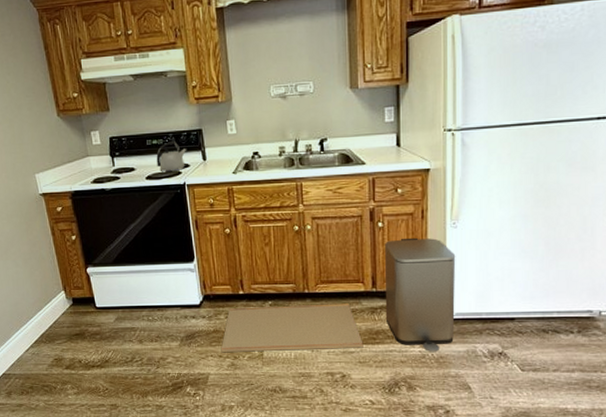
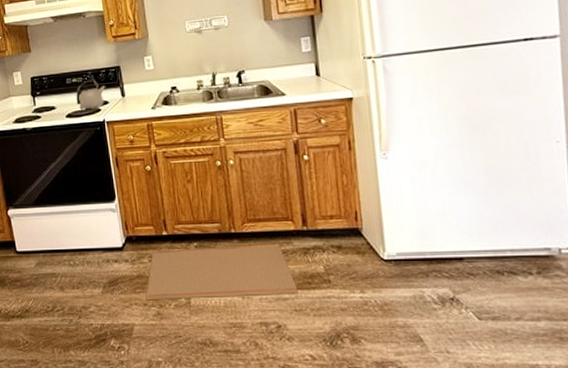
pedal bin: present [384,237,456,352] -> none [311,170,397,297]

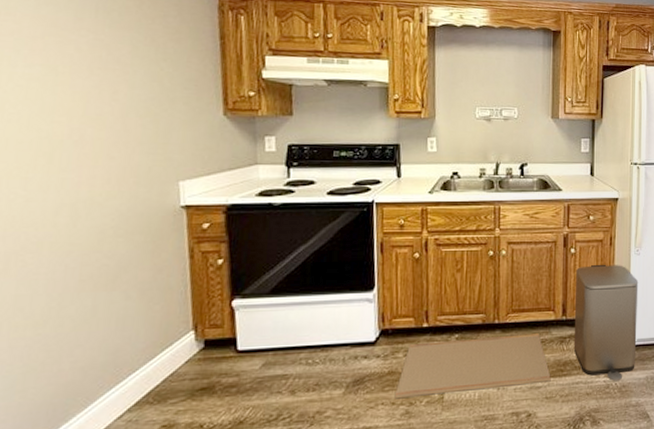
kettle: present [76,78,105,109] -> none [342,153,379,187]
pedal bin: none [311,170,397,297] -> present [573,264,639,381]

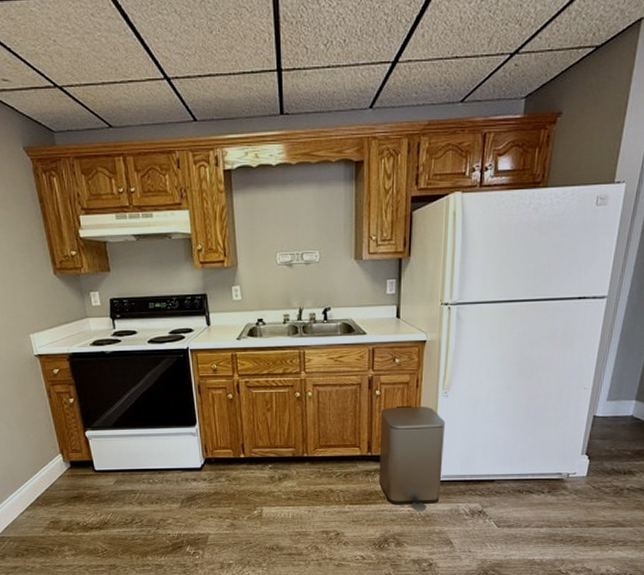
door mat: present [394,333,551,399] -> none [221,467,357,514]

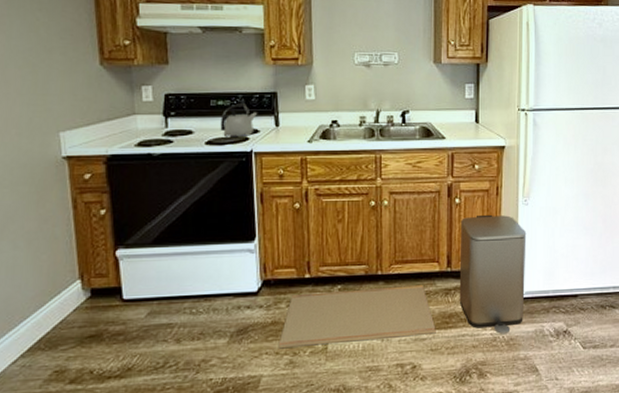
kettle: none [159,304,190,335] -> present [220,102,257,136]
door mat: none [221,467,357,514] -> present [278,285,436,349]

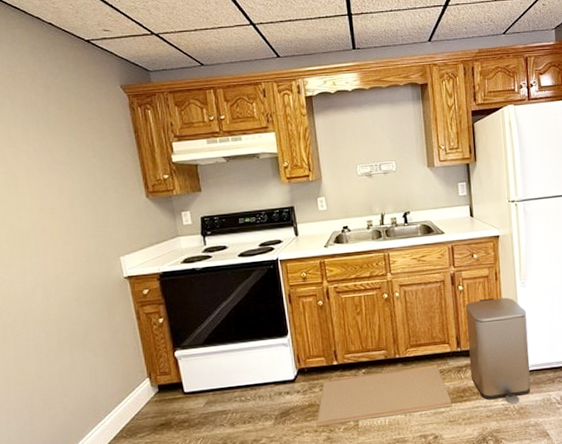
kettle: present [220,102,257,136] -> none [249,217,279,248]

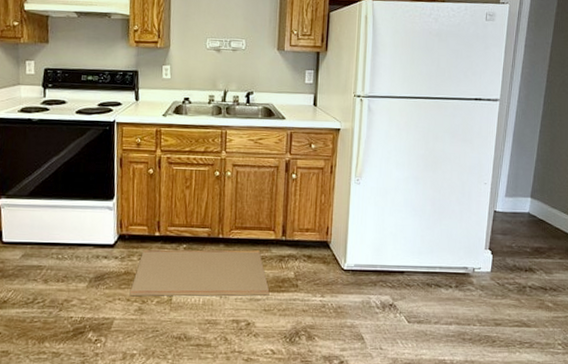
pedal bin: present [465,297,531,404] -> none [292,190,358,301]

